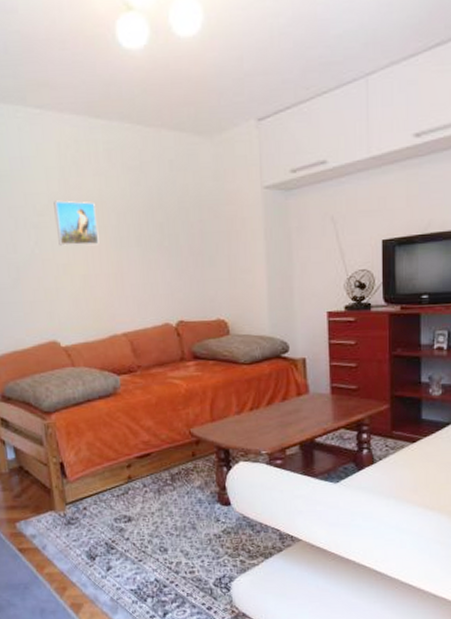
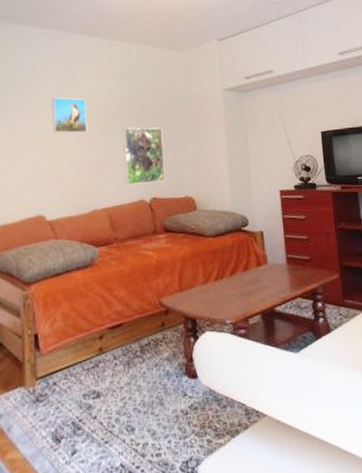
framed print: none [141,237,193,306] -> present [123,127,165,185]

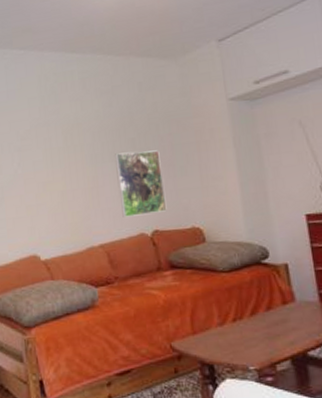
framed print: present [52,97,88,134] -> none [35,124,76,165]

